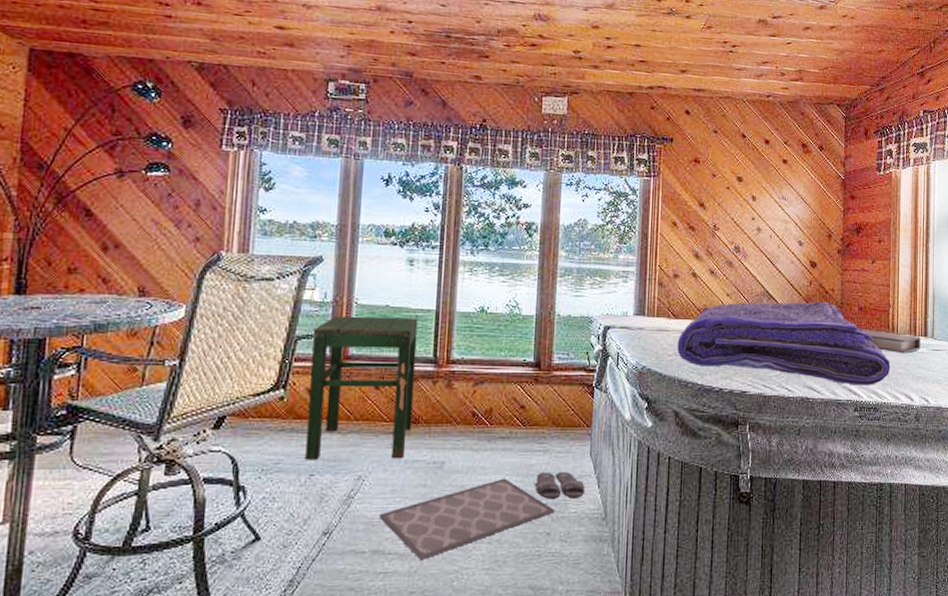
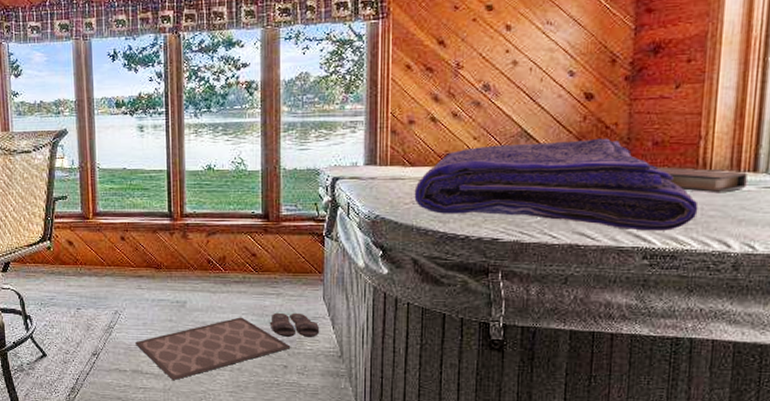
stool: present [305,315,418,460] -> none [66,178,155,298]

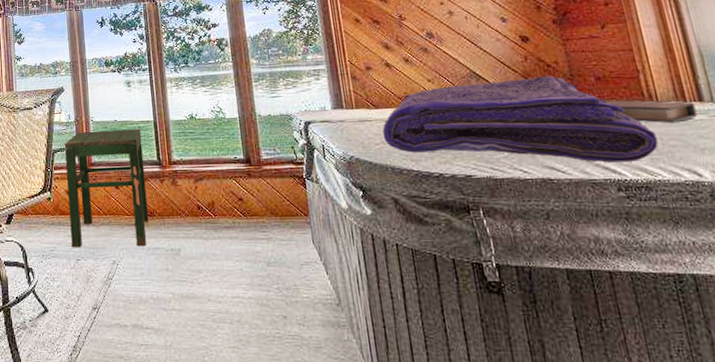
stool: none [66,178,155,298] -> present [64,128,149,248]
bath mat: present [136,317,291,380] -> none [134,264,288,335]
slippers: present [269,312,319,337] -> none [263,258,313,284]

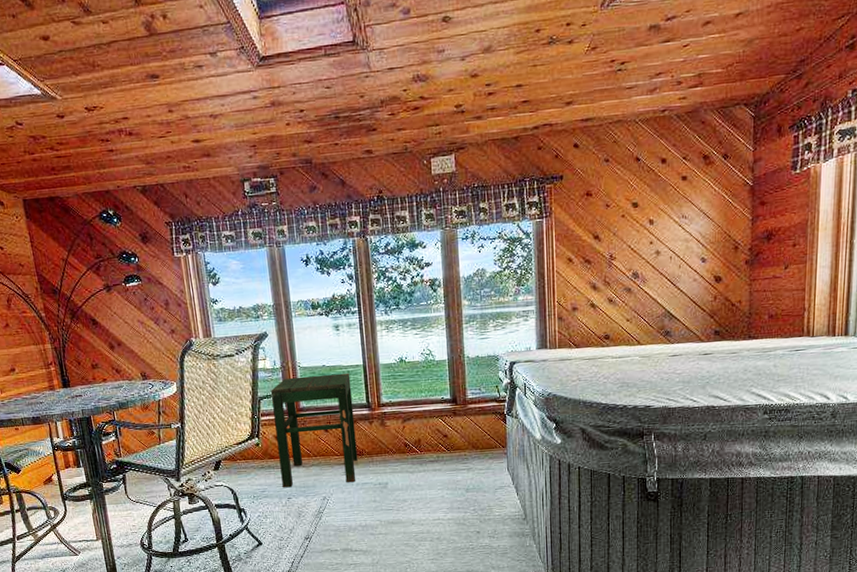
towel: present [382,75,659,163] -> none [580,314,805,391]
book: present [605,100,698,124] -> none [772,335,841,356]

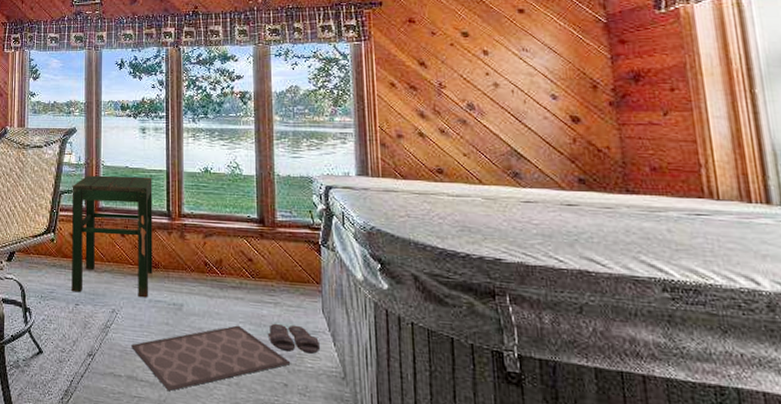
bath mat: none [344,492,482,554] -> present [131,325,291,391]
slippers: none [462,484,505,506] -> present [267,323,319,354]

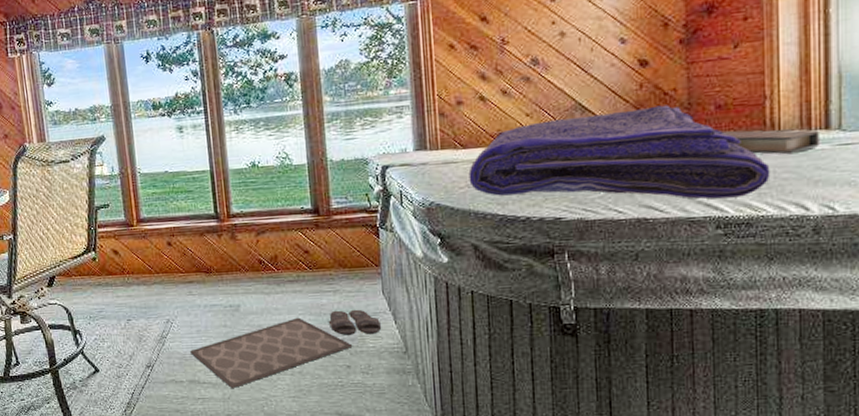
stool: present [71,175,153,298] -> none [108,179,206,308]
towel: none [408,161,714,262] -> present [468,105,770,199]
book: none [658,193,763,225] -> present [721,129,819,155]

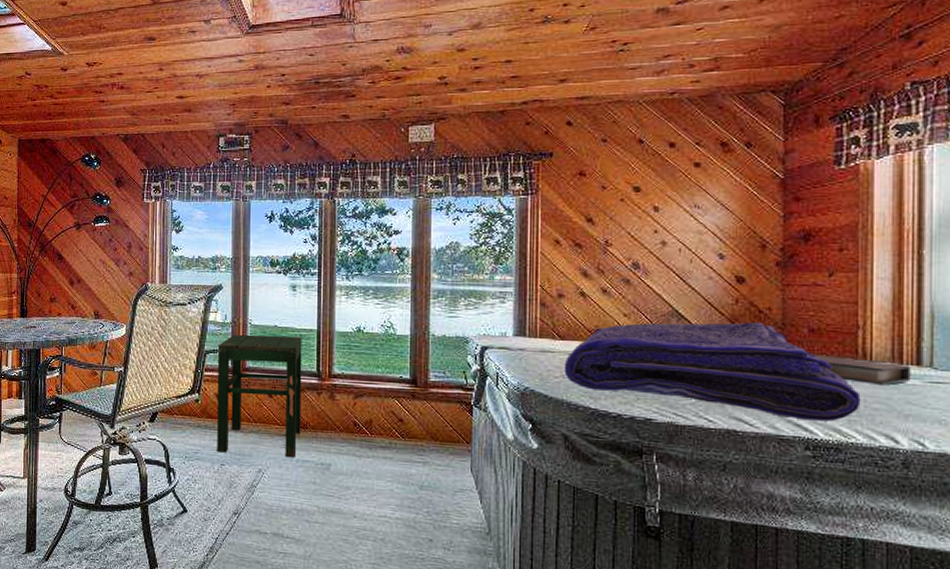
stool: none [108,179,206,308] -> present [217,334,302,458]
bath mat: present [190,317,353,388] -> none [278,484,437,547]
slippers: present [328,309,381,335] -> none [415,481,466,511]

